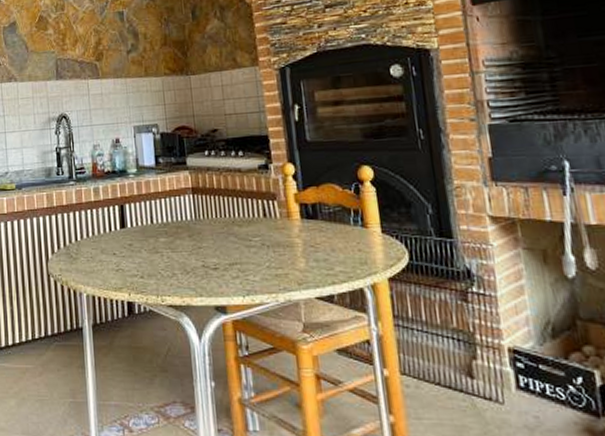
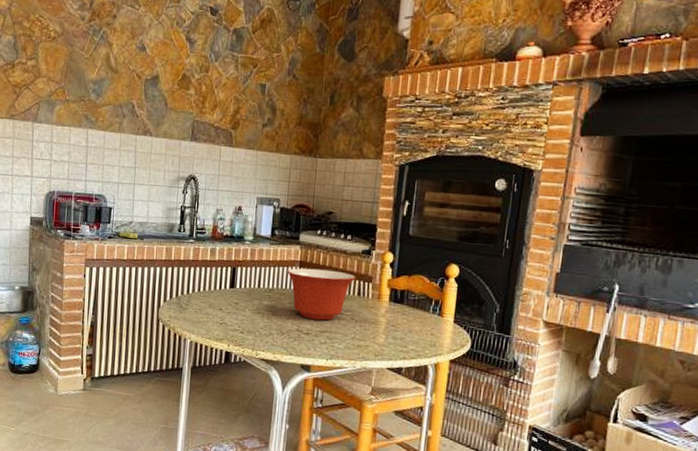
mixing bowl: none [180,192,257,252] -> present [287,268,355,321]

